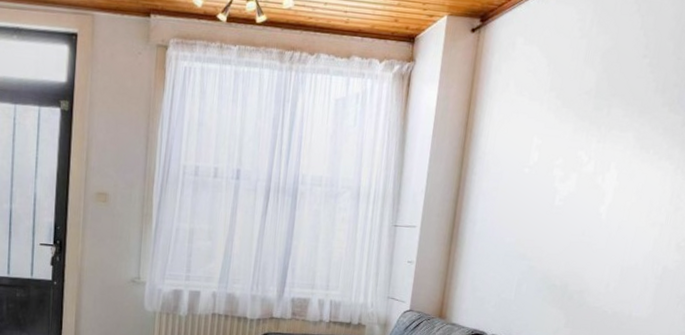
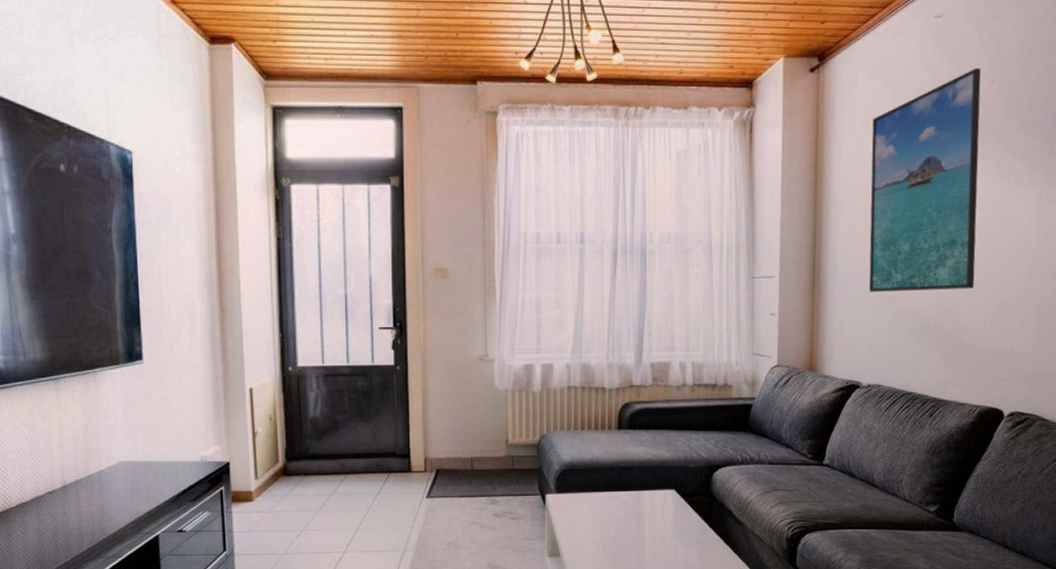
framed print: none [503,41,635,254] -> present [869,67,981,292]

